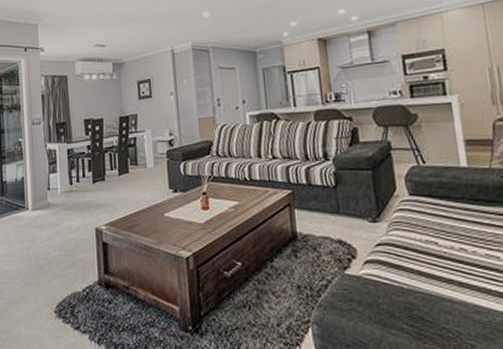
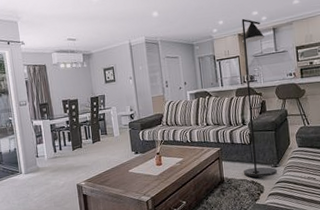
floor lamp: none [322,18,378,236] -> present [241,18,278,178]

